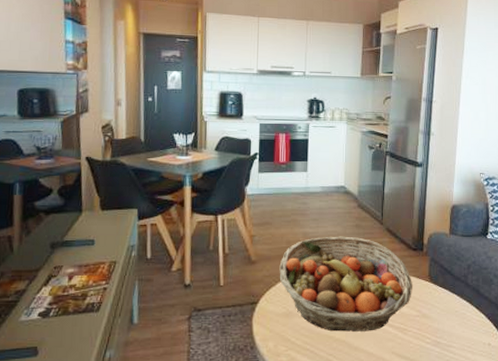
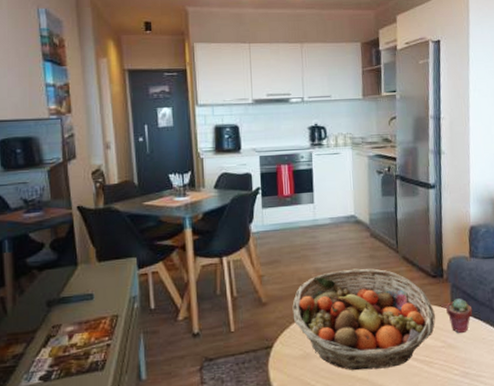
potted succulent: none [424,272,448,305] -> present [446,298,473,334]

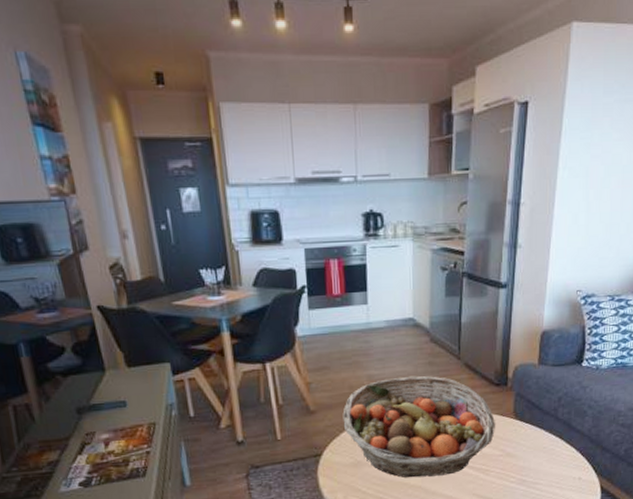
potted succulent: present [446,298,473,334] -> none [508,407,536,443]

